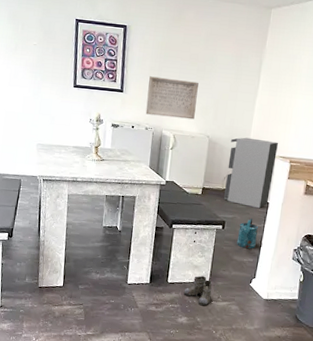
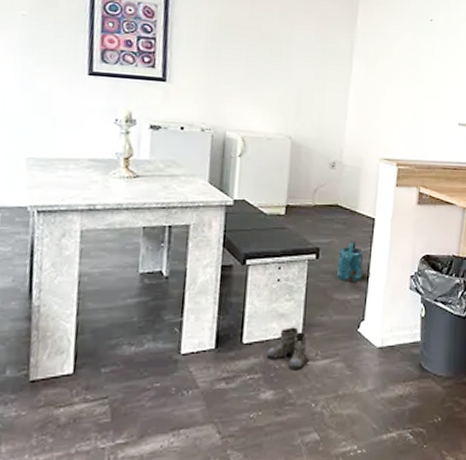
stone plaque: present [145,76,199,120] -> none [200,60,273,116]
storage cabinet: present [224,137,278,209] -> none [315,136,381,227]

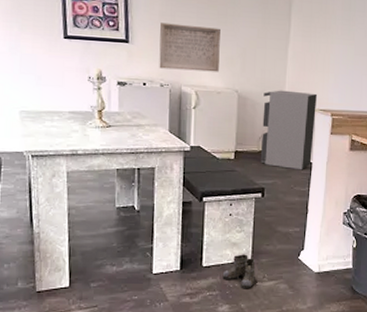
stone plaque: none [200,60,273,116] -> present [159,22,221,72]
storage cabinet: none [315,136,381,227] -> present [260,90,317,170]
watering can: present [336,240,364,282] -> none [279,181,303,217]

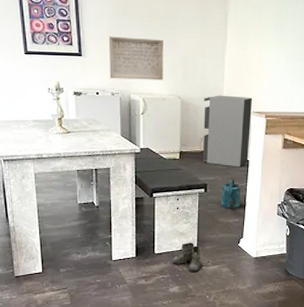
watering can: none [279,181,303,217] -> present [220,177,241,209]

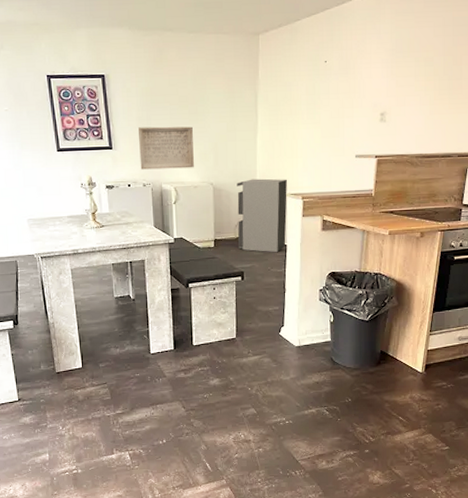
boots: present [172,242,203,272] -> none [211,332,243,363]
watering can: present [220,177,241,209] -> none [258,263,280,297]

